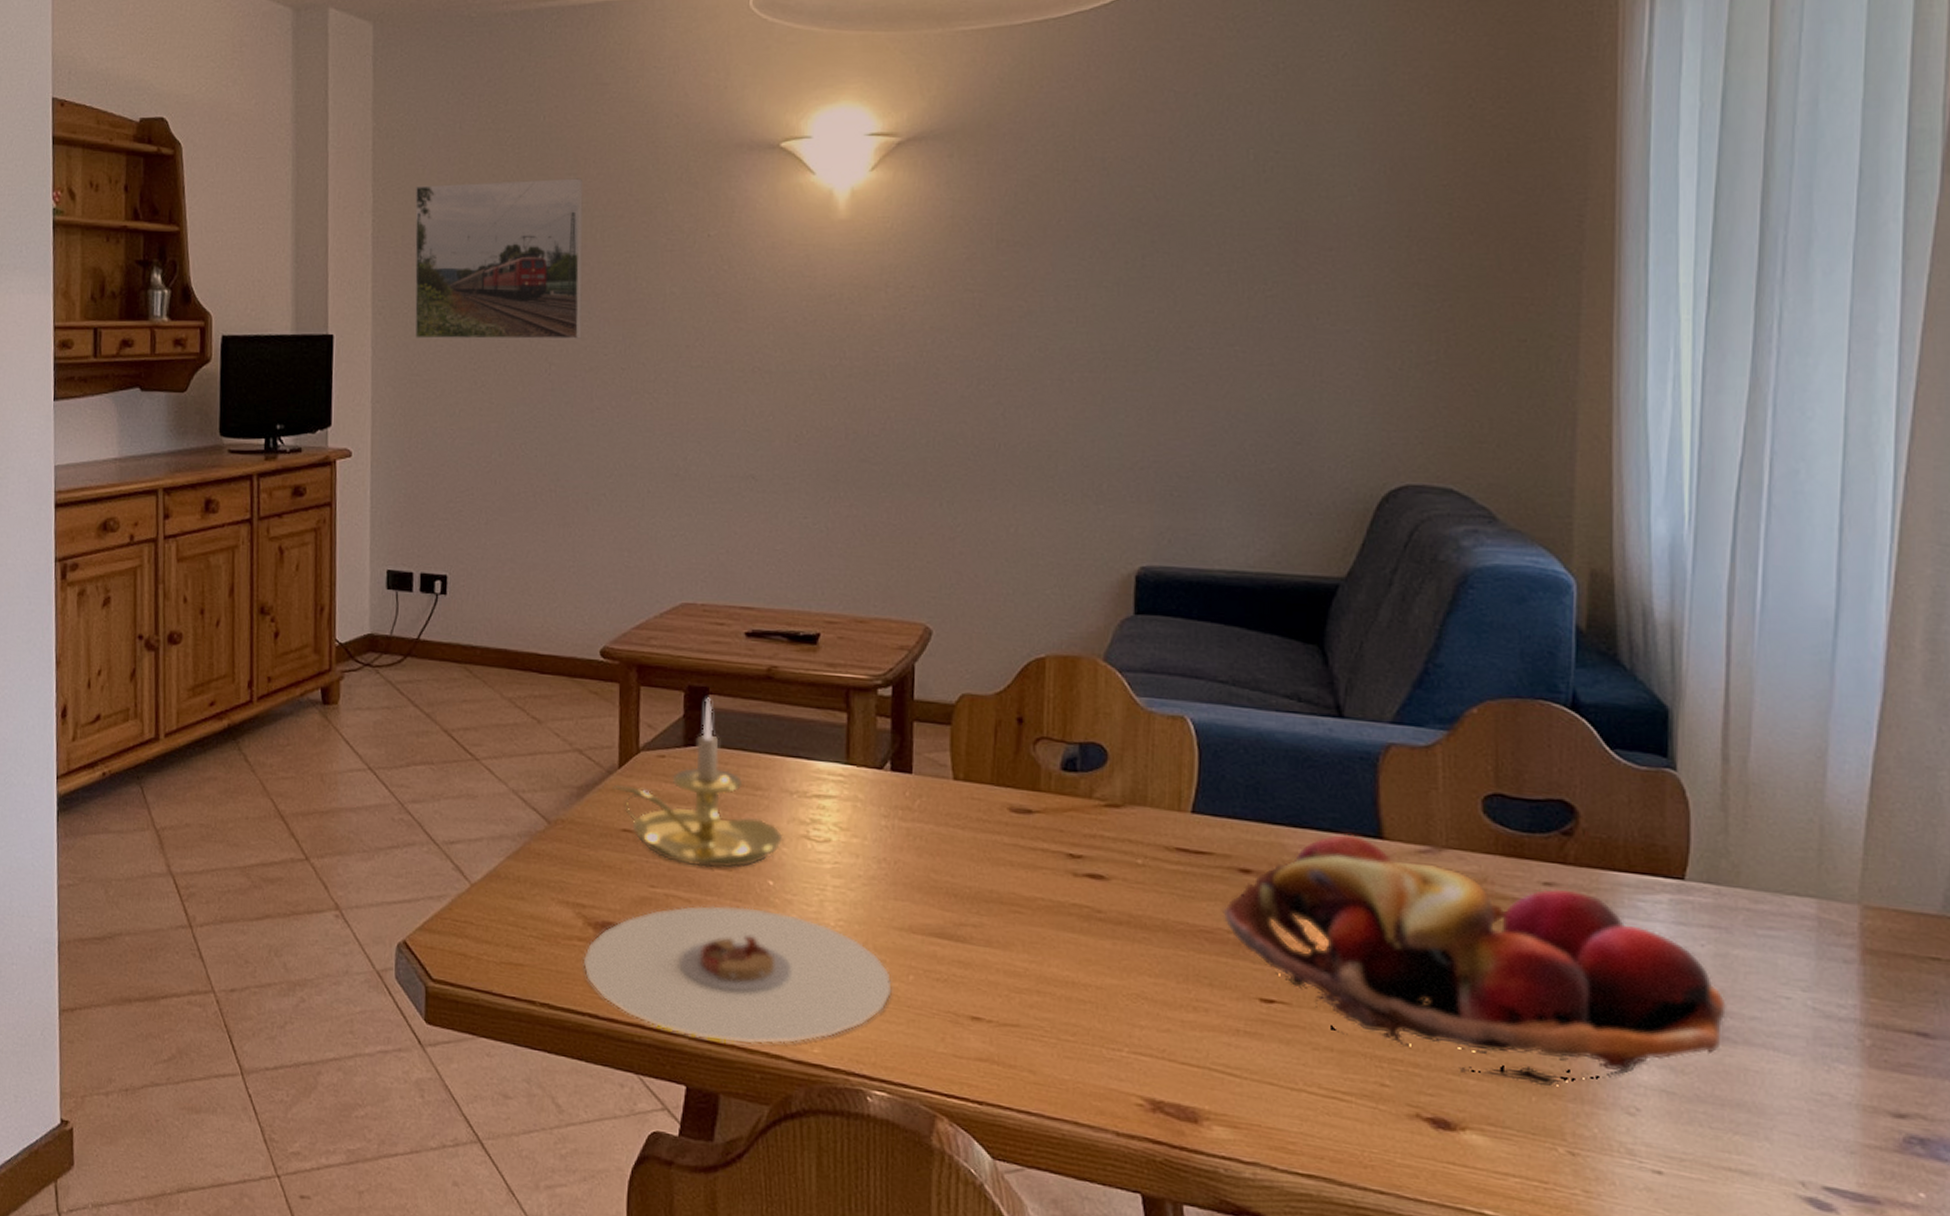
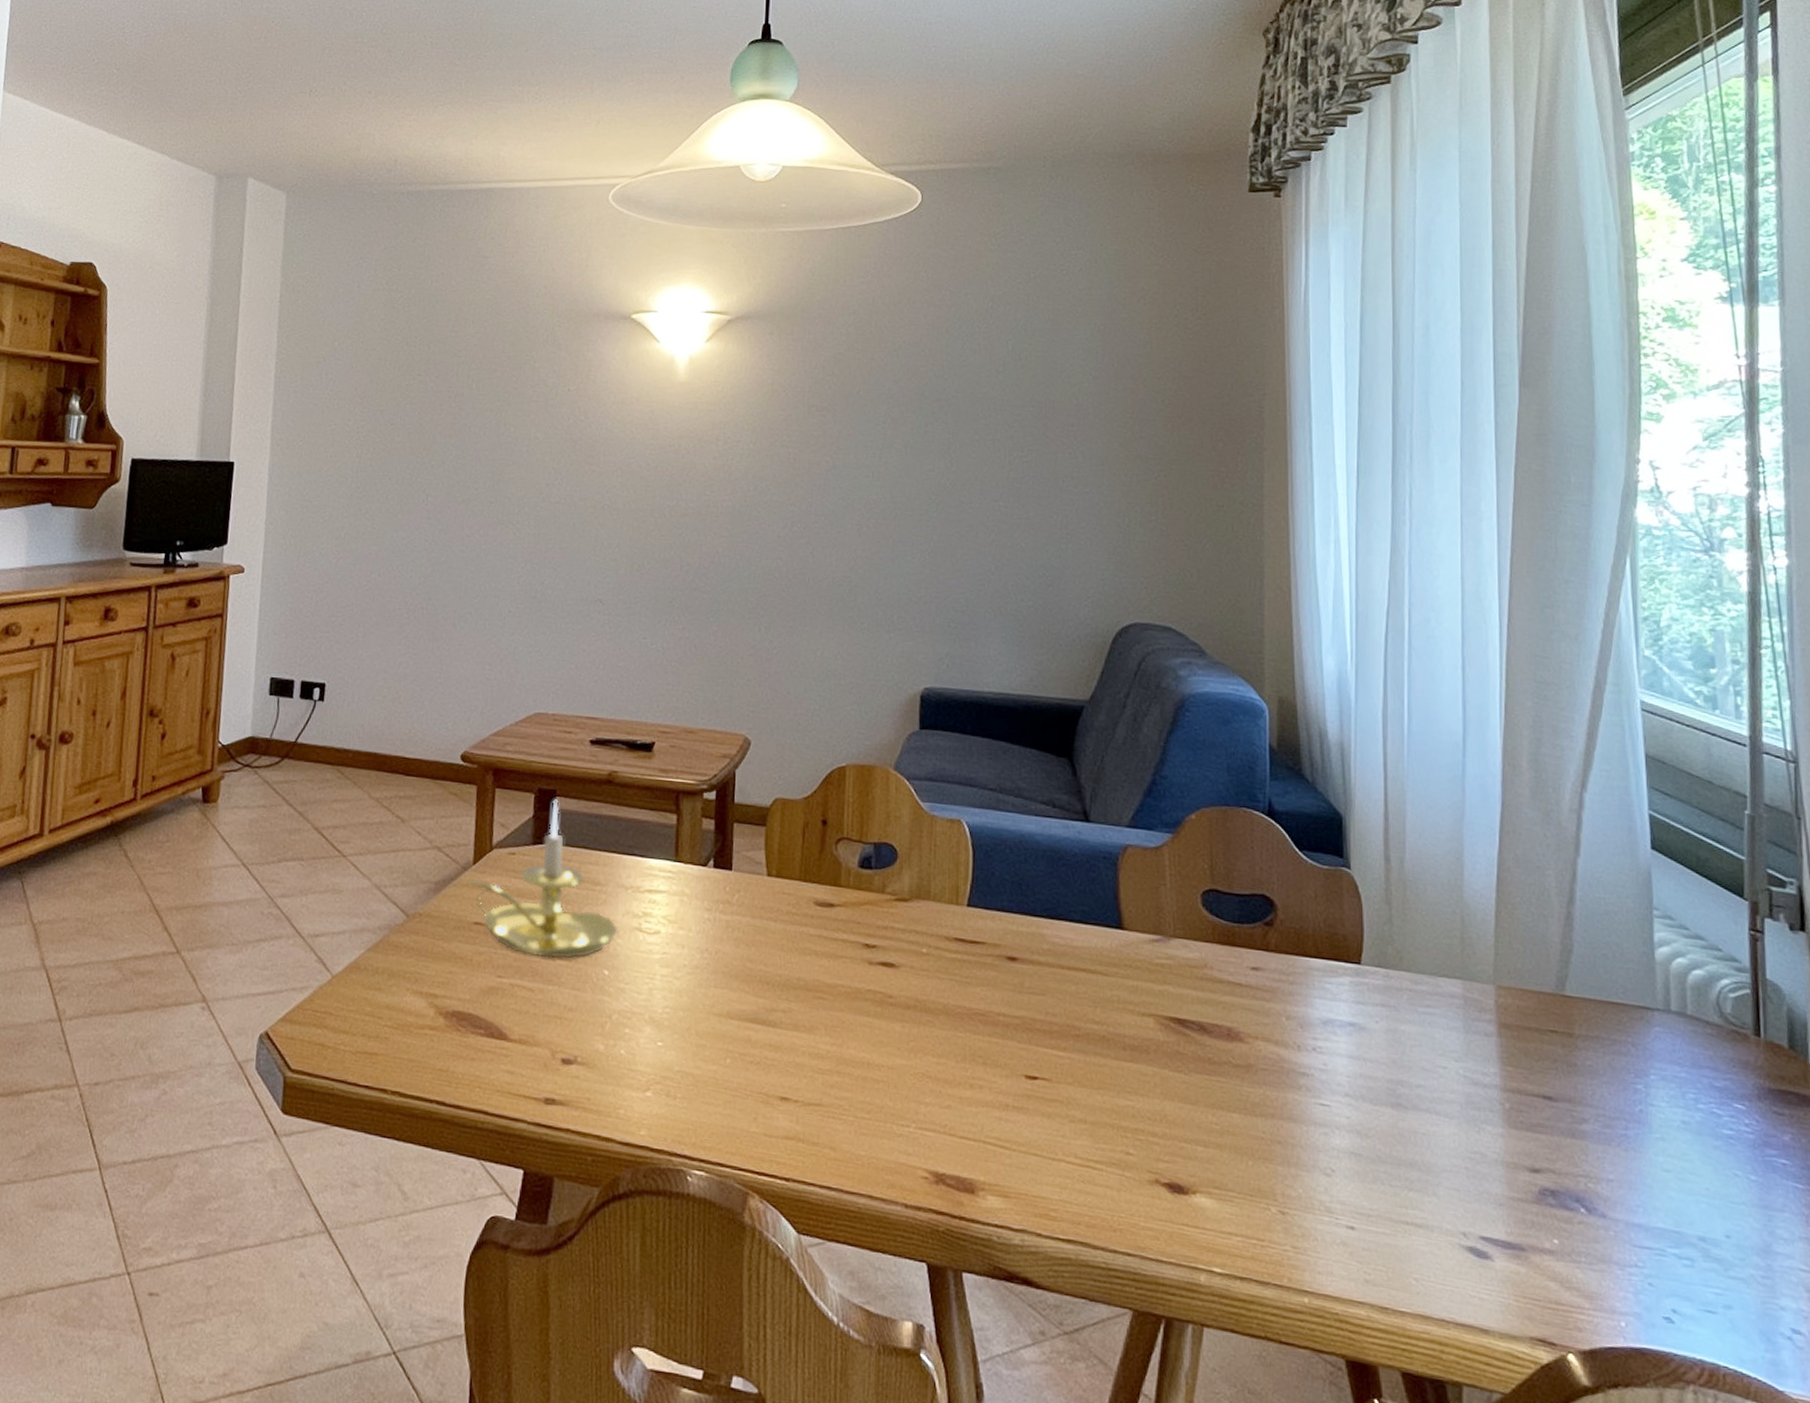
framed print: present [414,178,584,340] -> none [307,334,463,475]
plate: present [583,905,892,1044] -> none [433,994,711,1128]
fruit basket: present [1221,834,1726,1086] -> none [992,925,1398,1151]

